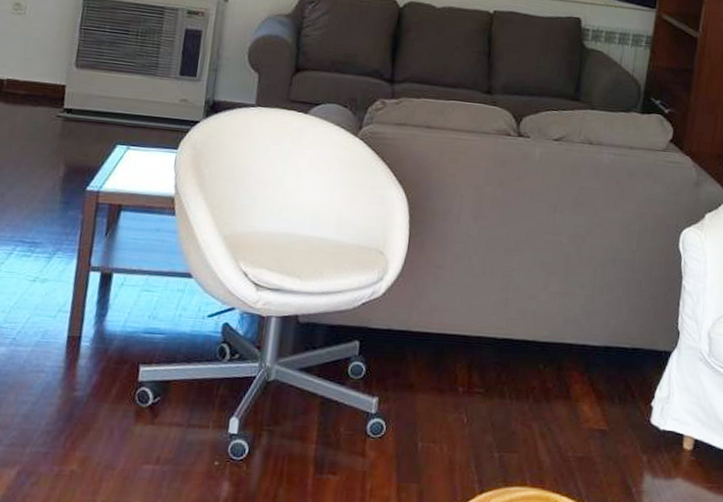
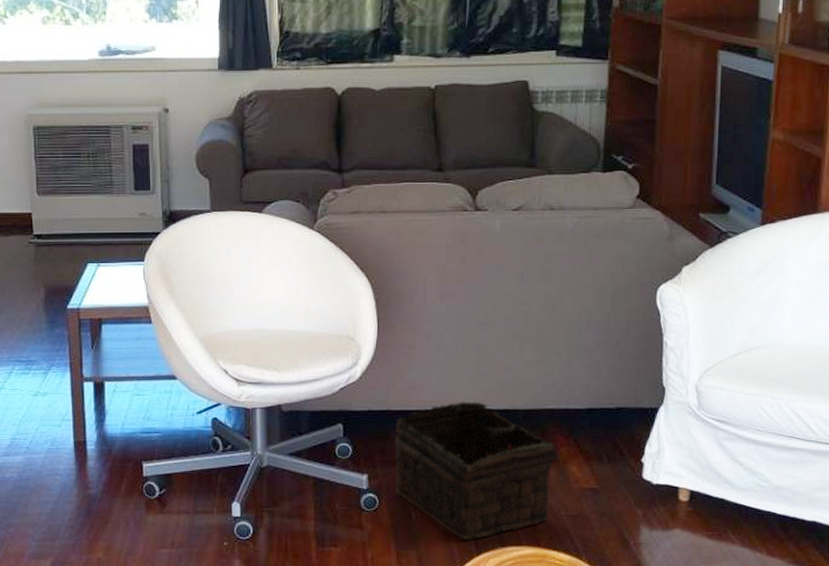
basket: none [404,328,571,477] -> present [394,401,557,540]

